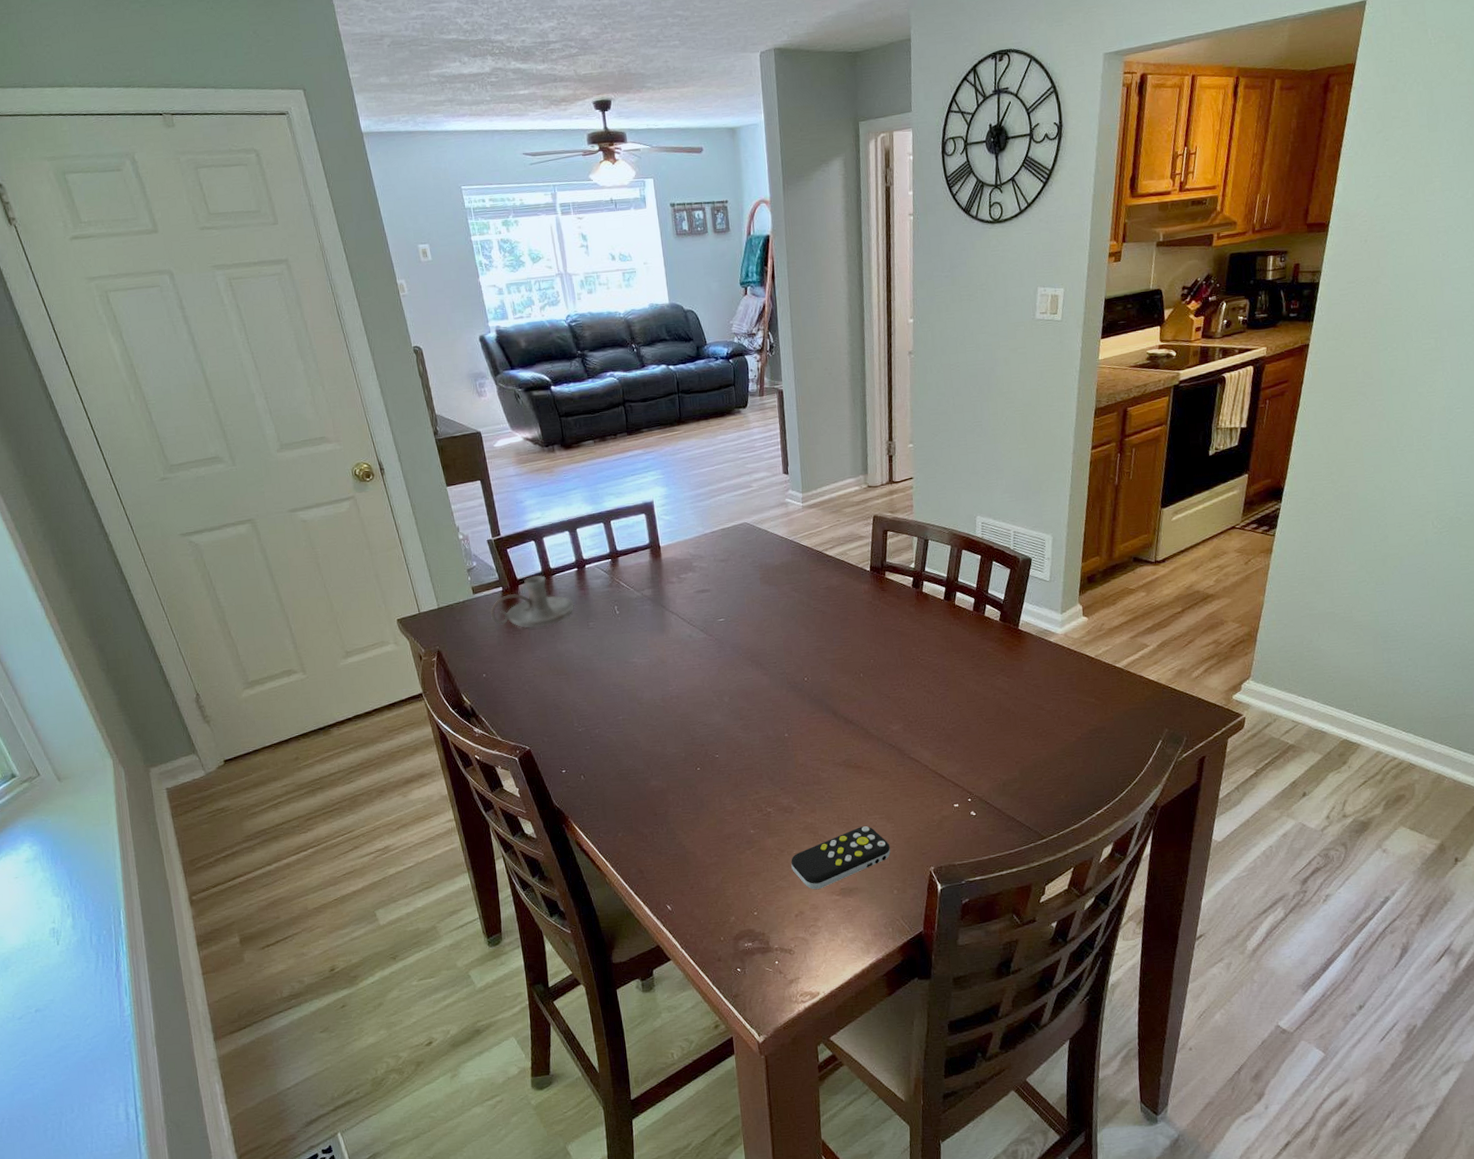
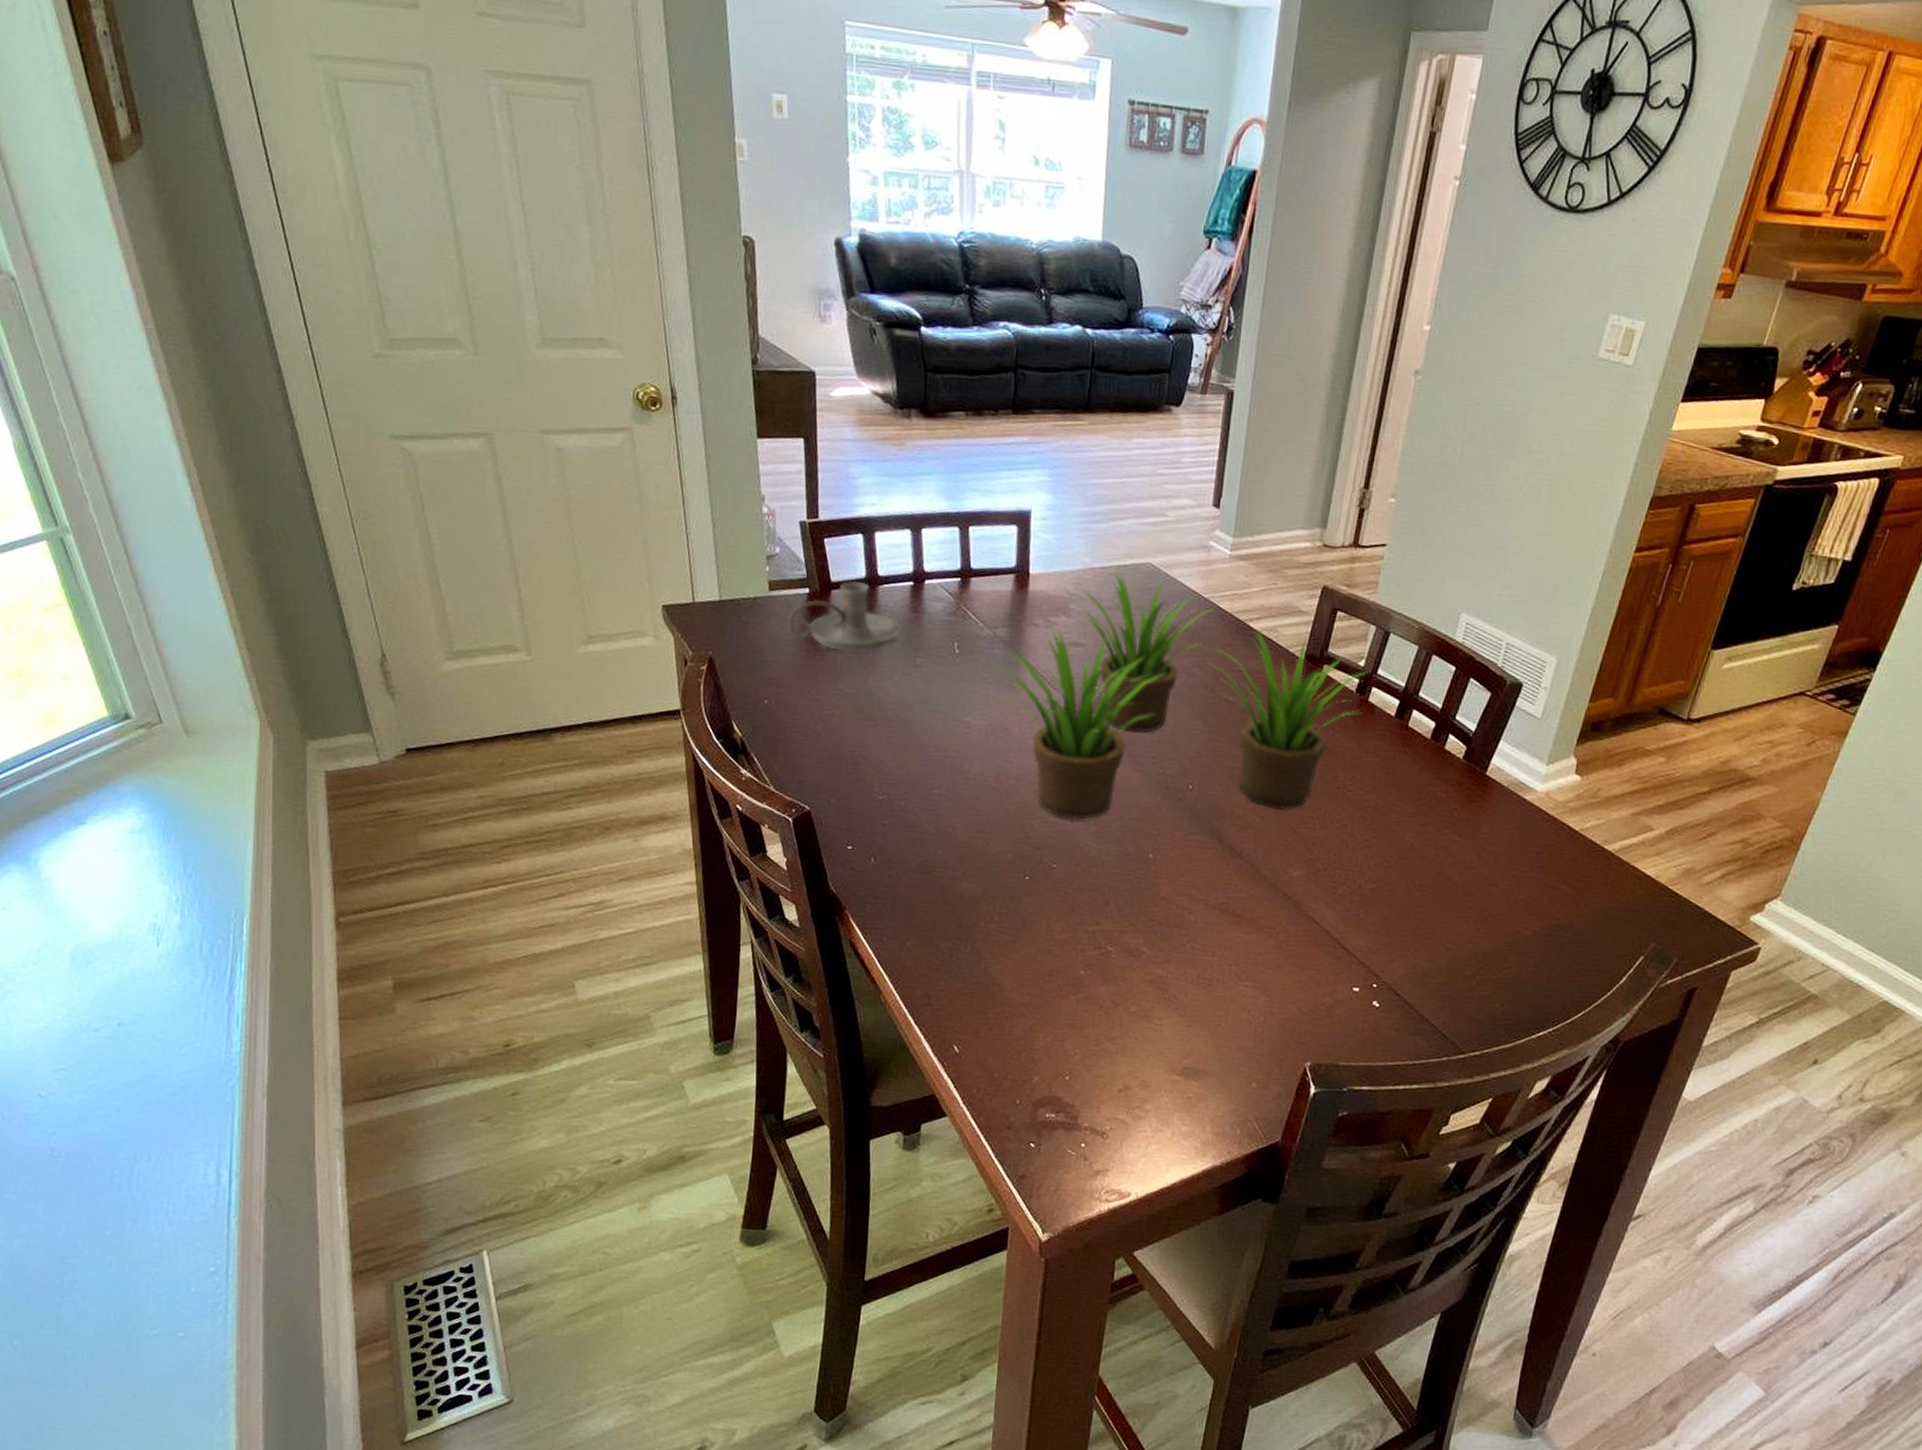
plant: none [644,533,918,720] -> present [991,572,1368,820]
remote control: present [791,826,891,890] -> none [1125,993,1259,1063]

